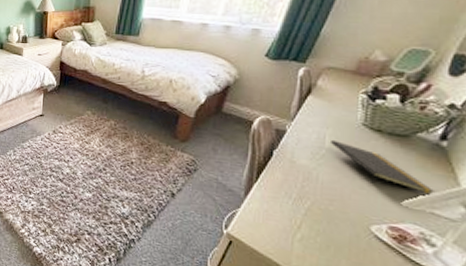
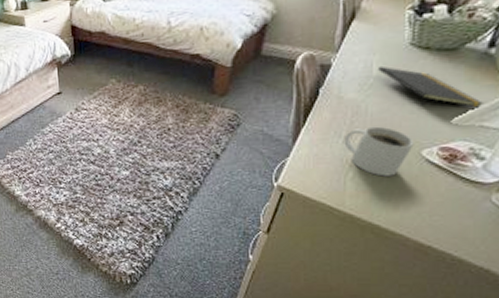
mug: none [293,193,363,246] -> present [344,126,414,177]

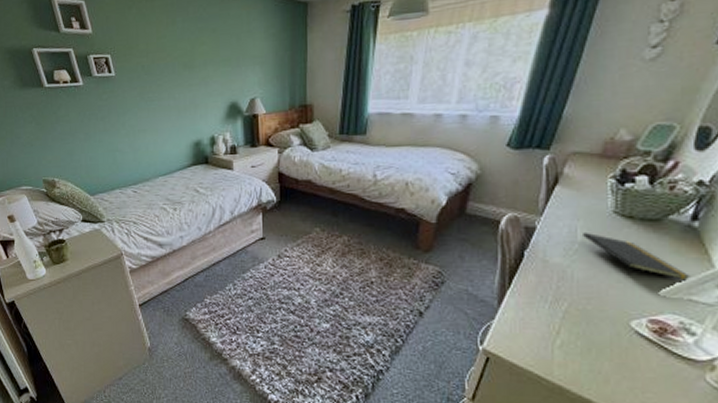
mug: present [344,126,414,177] -> none [550,293,622,347]

